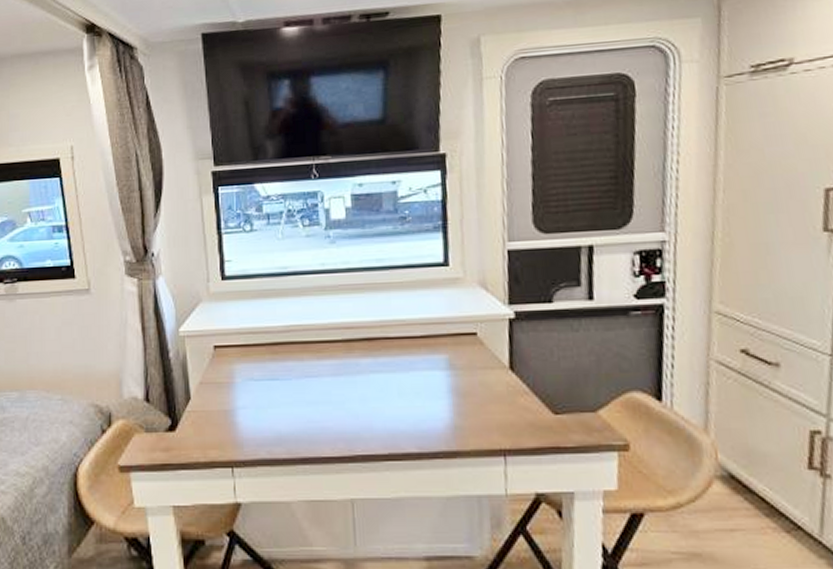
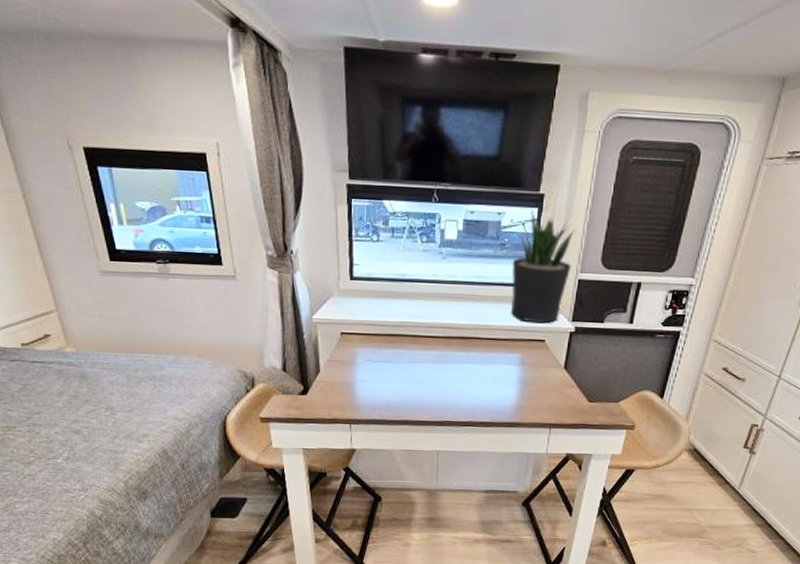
planter: none [418,172,496,312] -> present [510,209,576,324]

